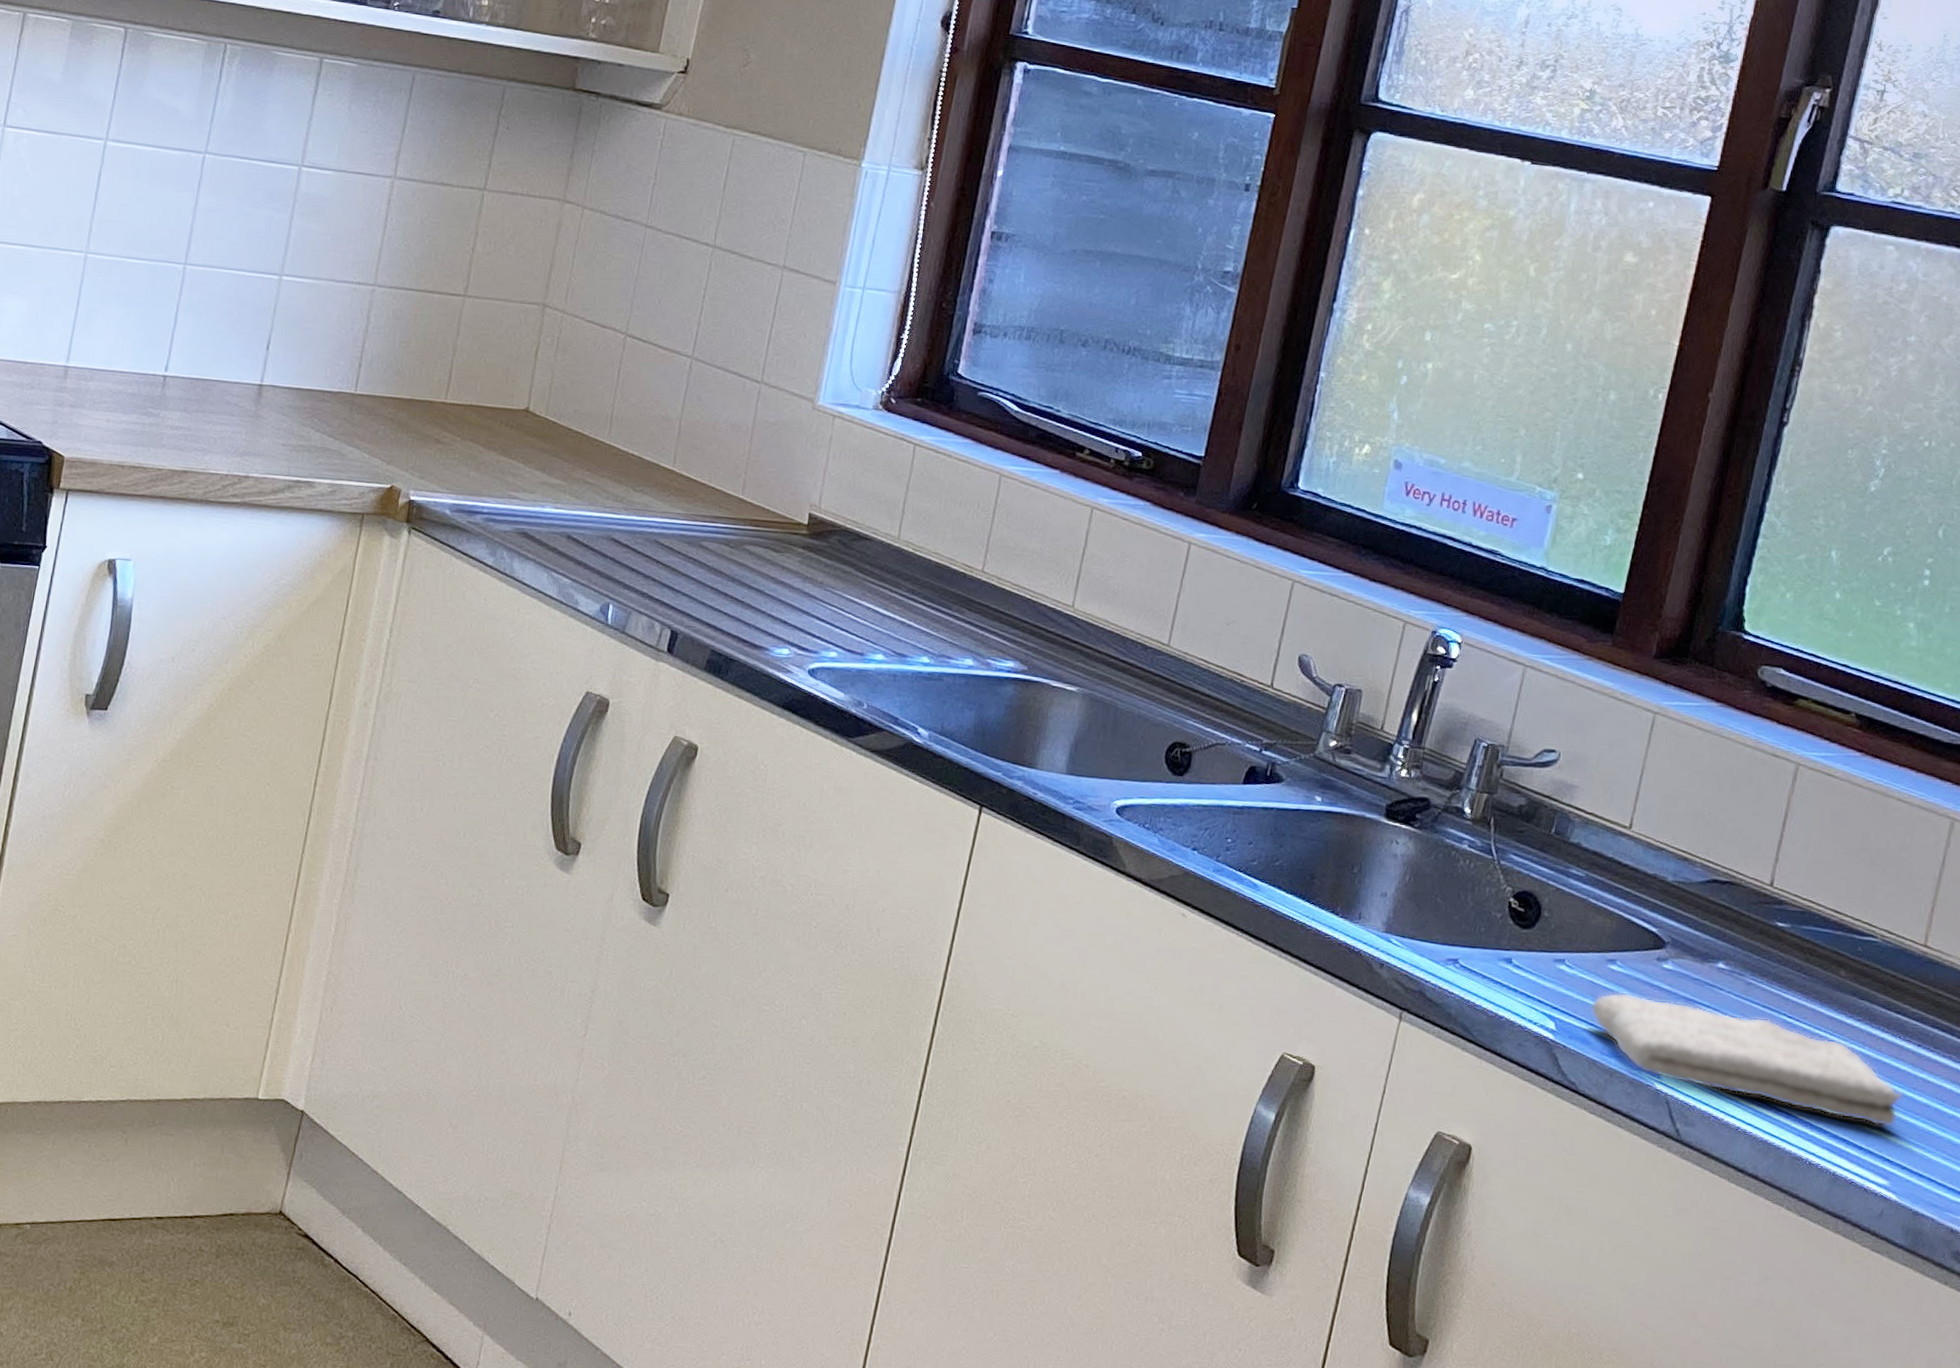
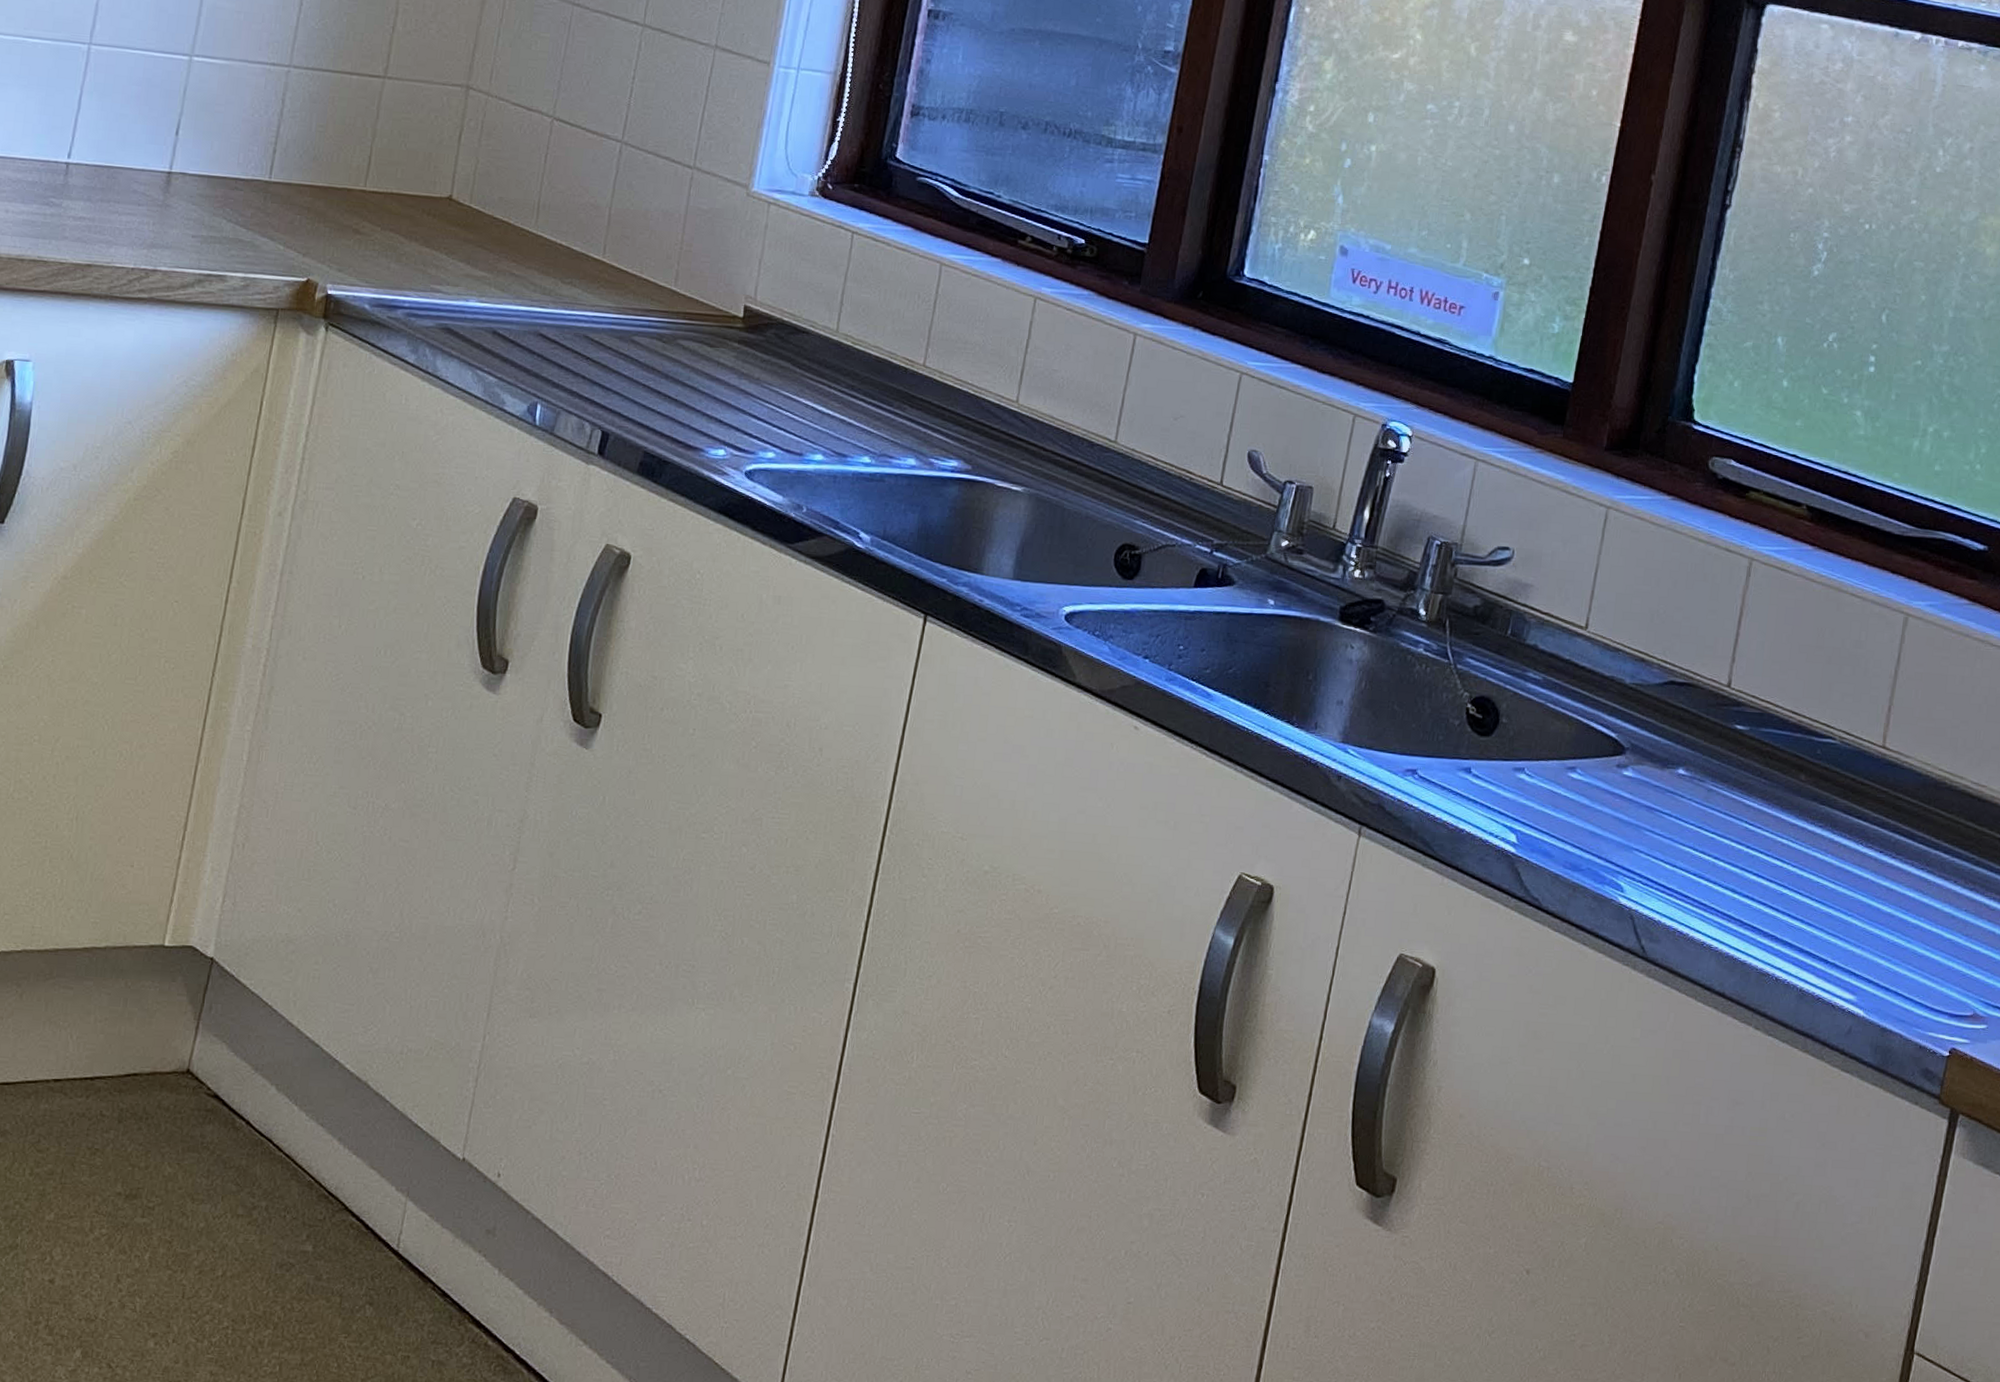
washcloth: present [1590,992,1904,1128] -> none [1551,801,1868,939]

